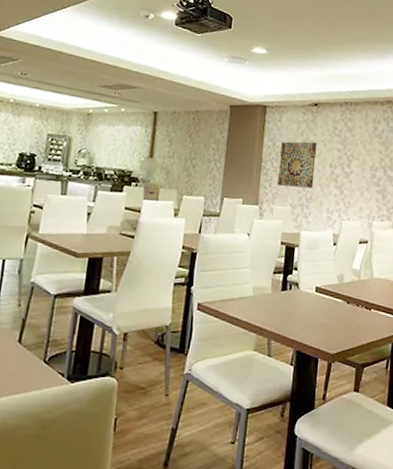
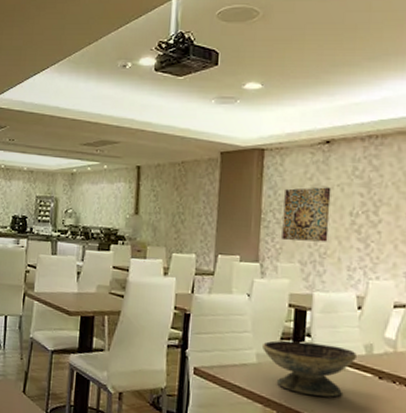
decorative bowl: none [258,274,331,323] -> present [263,340,356,397]

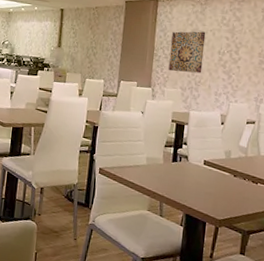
decorative bowl: present [263,340,356,397] -> none [151,147,219,191]

